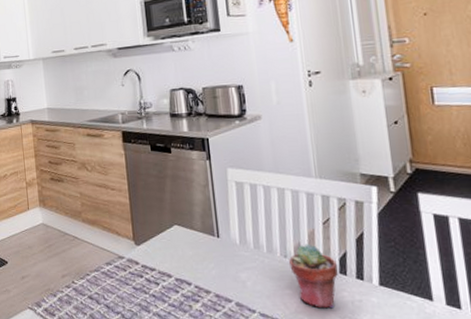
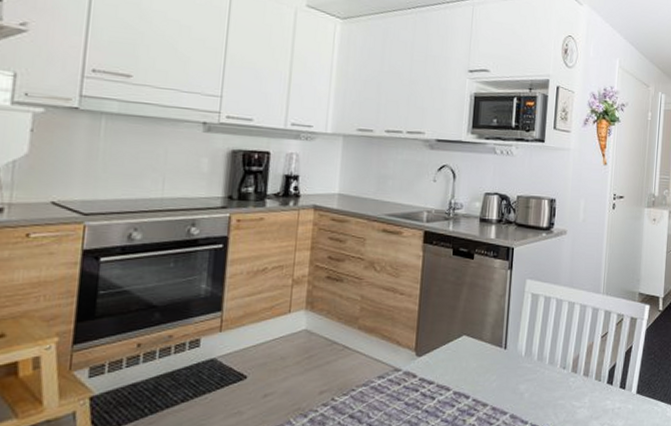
potted succulent: present [289,244,338,309] -> none [566,356,606,417]

